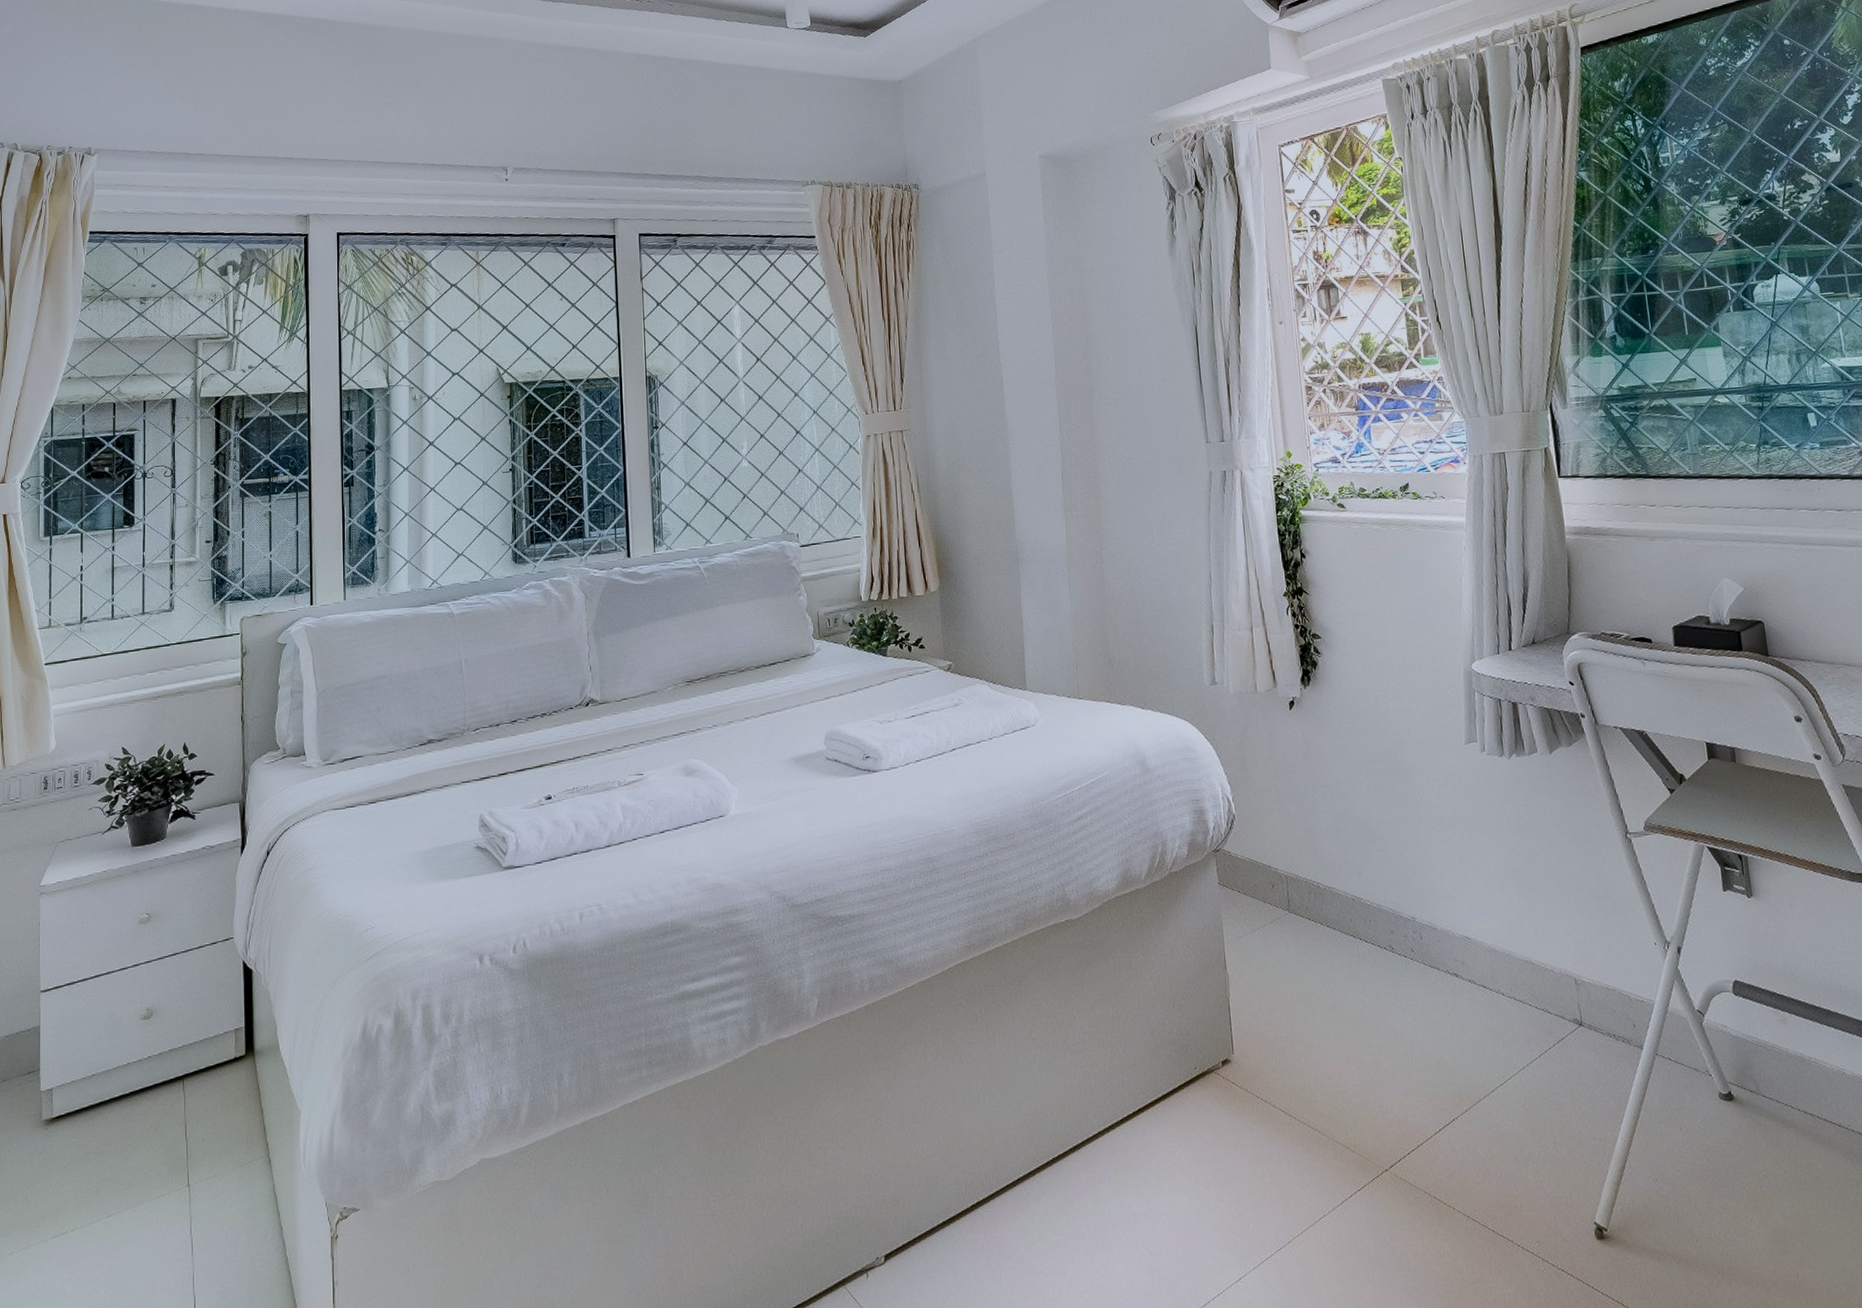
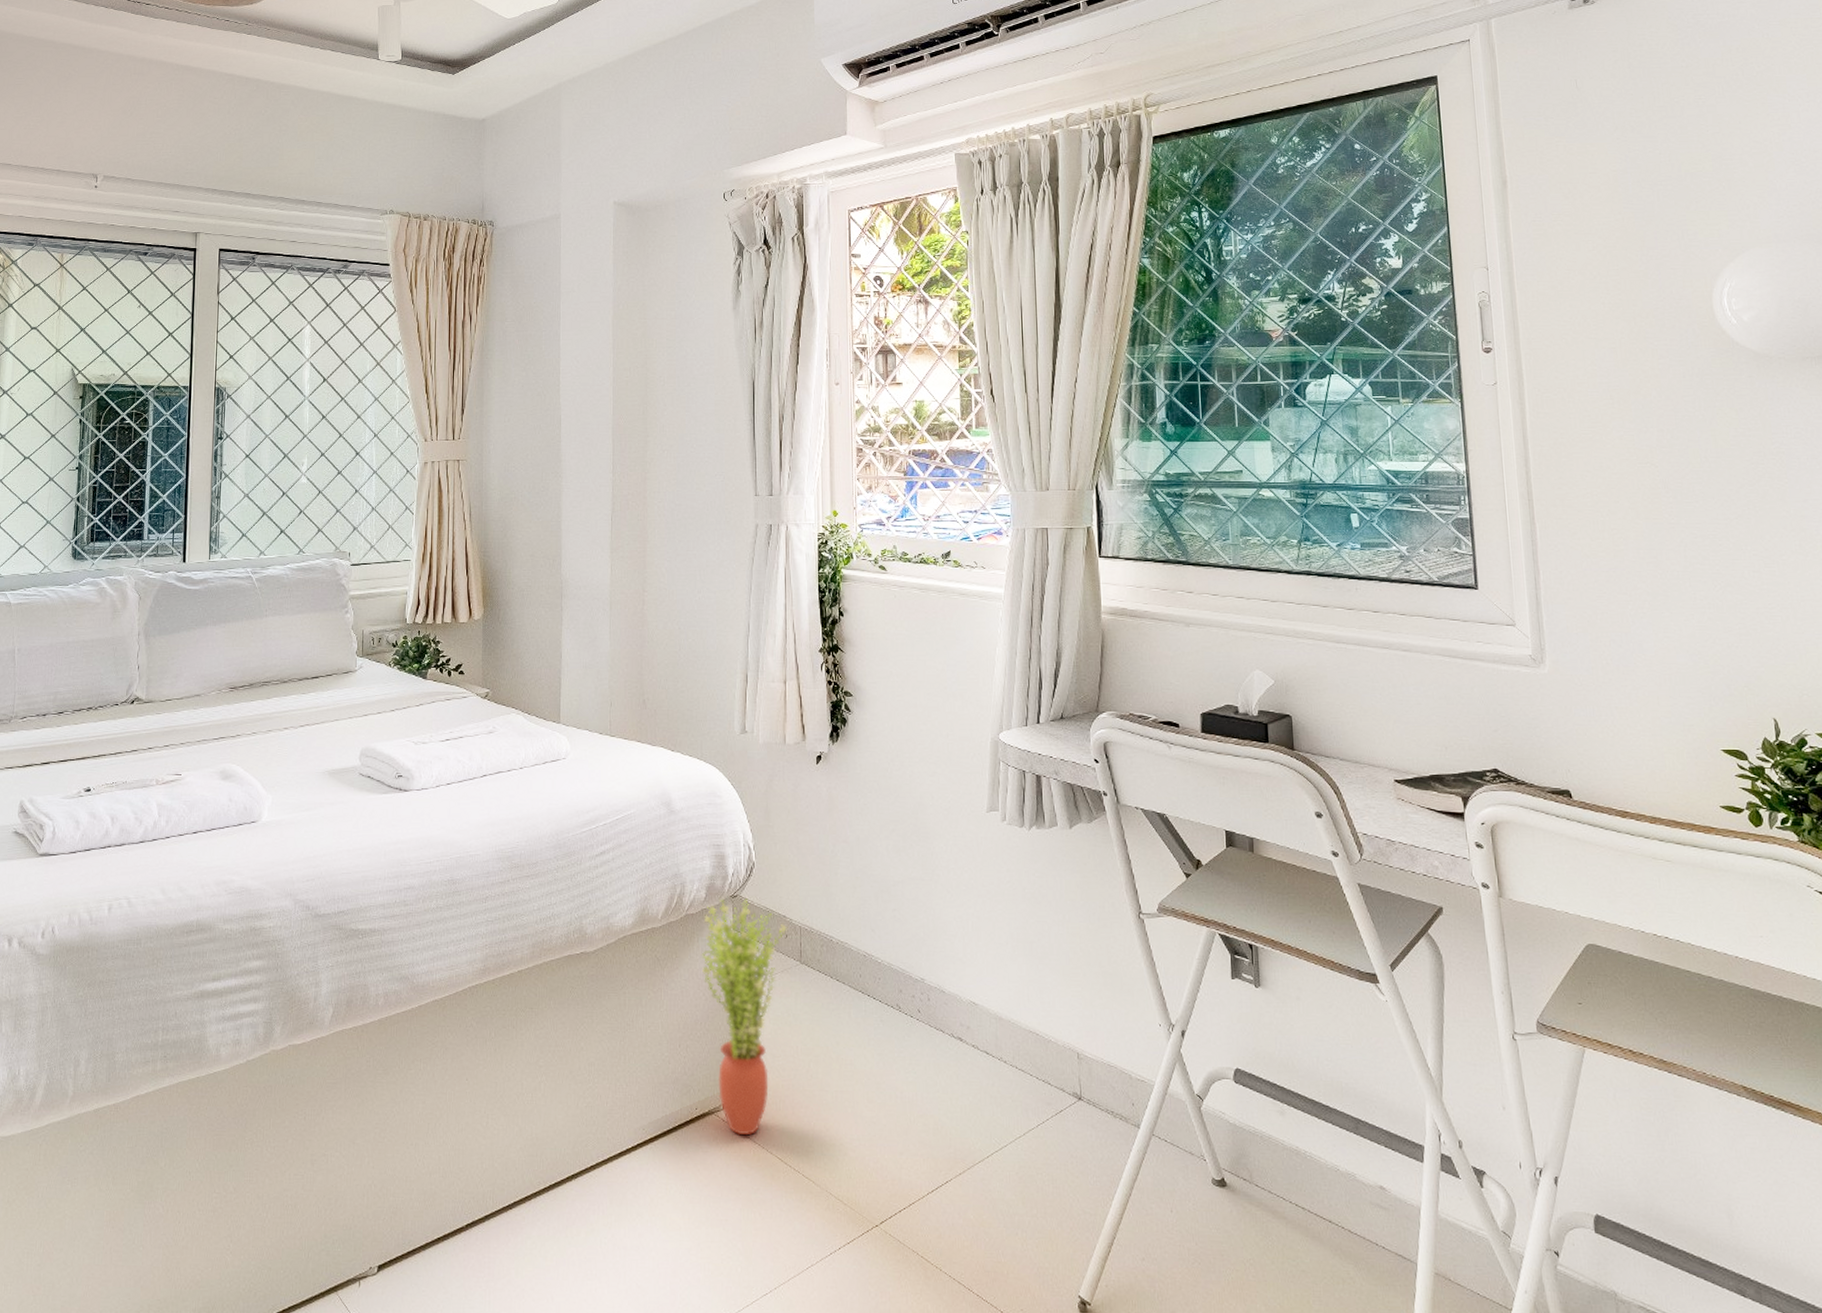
potted plant: none [1188,852,1273,1092] -> present [701,898,787,1136]

